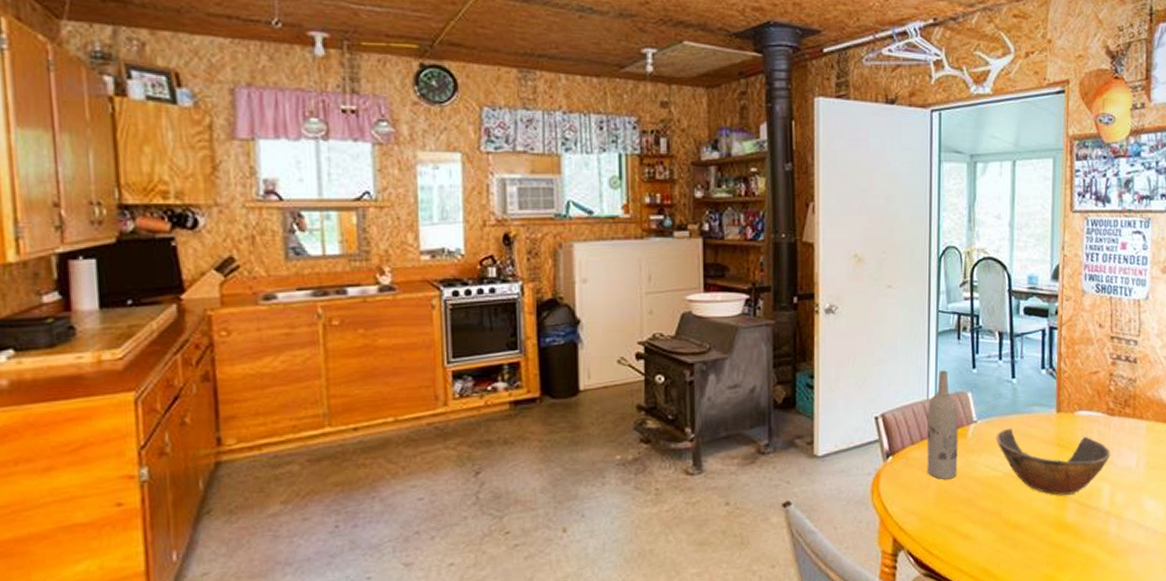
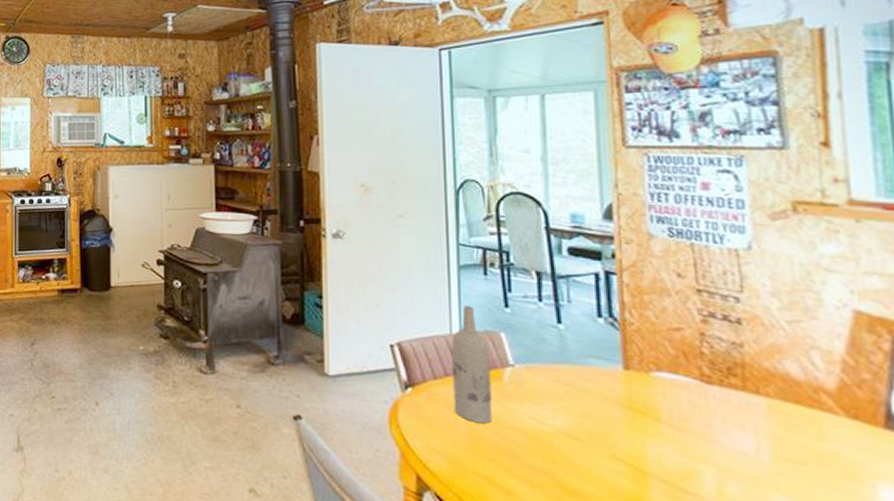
bowl: present [996,428,1111,496] -> none [540,378,712,472]

